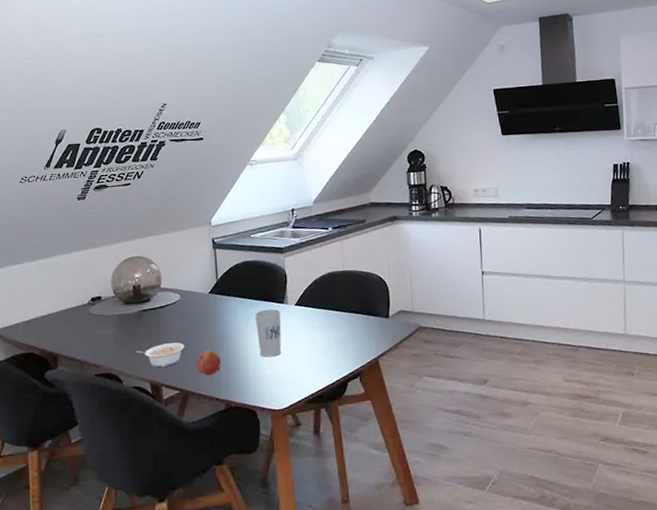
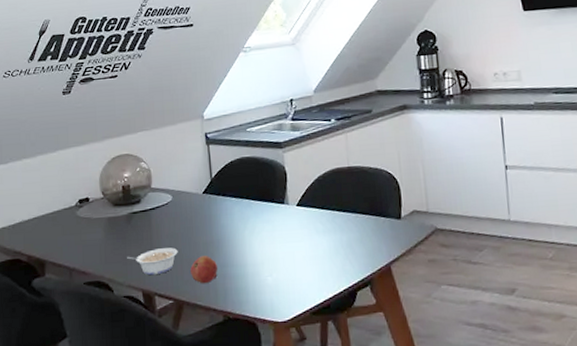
cup: present [255,308,282,357] -> none [253,209,283,264]

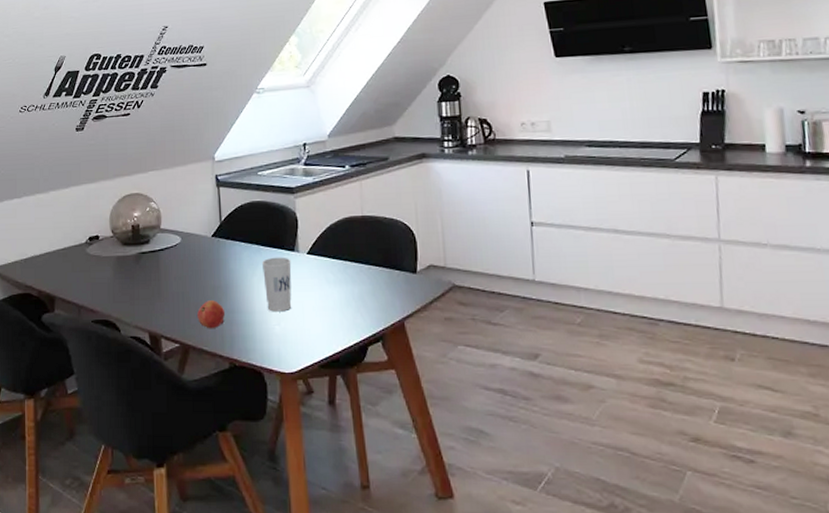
legume: present [127,247,178,276] -> none [135,290,186,318]
cup: none [253,209,283,264] -> present [262,257,292,312]

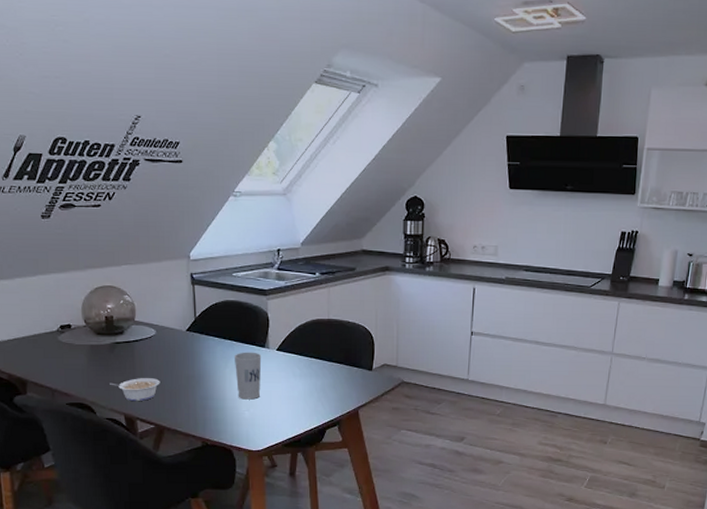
legume: none [135,290,186,318] -> present [110,378,160,402]
fruit: present [197,300,226,329] -> none [172,388,199,413]

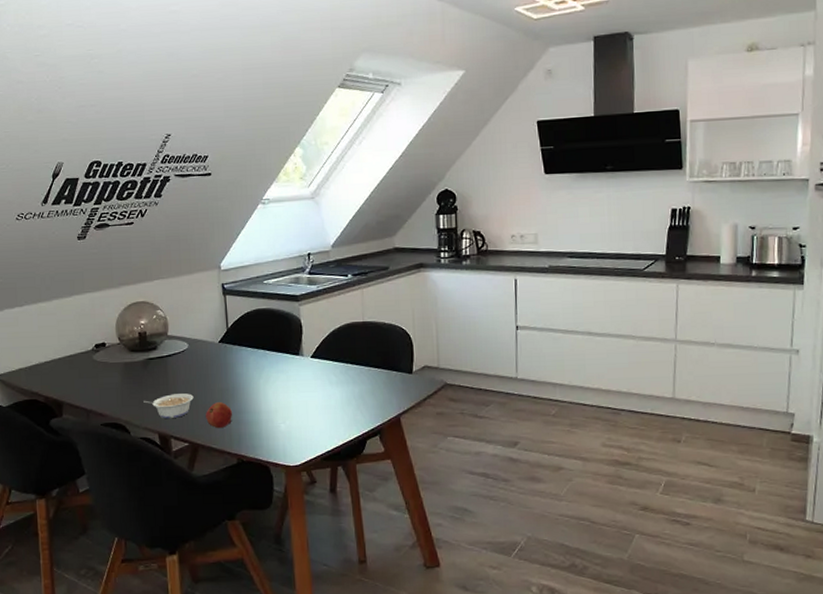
fruit: none [172,388,199,413] -> present [206,402,233,429]
cup: present [235,352,262,400] -> none [268,360,297,412]

